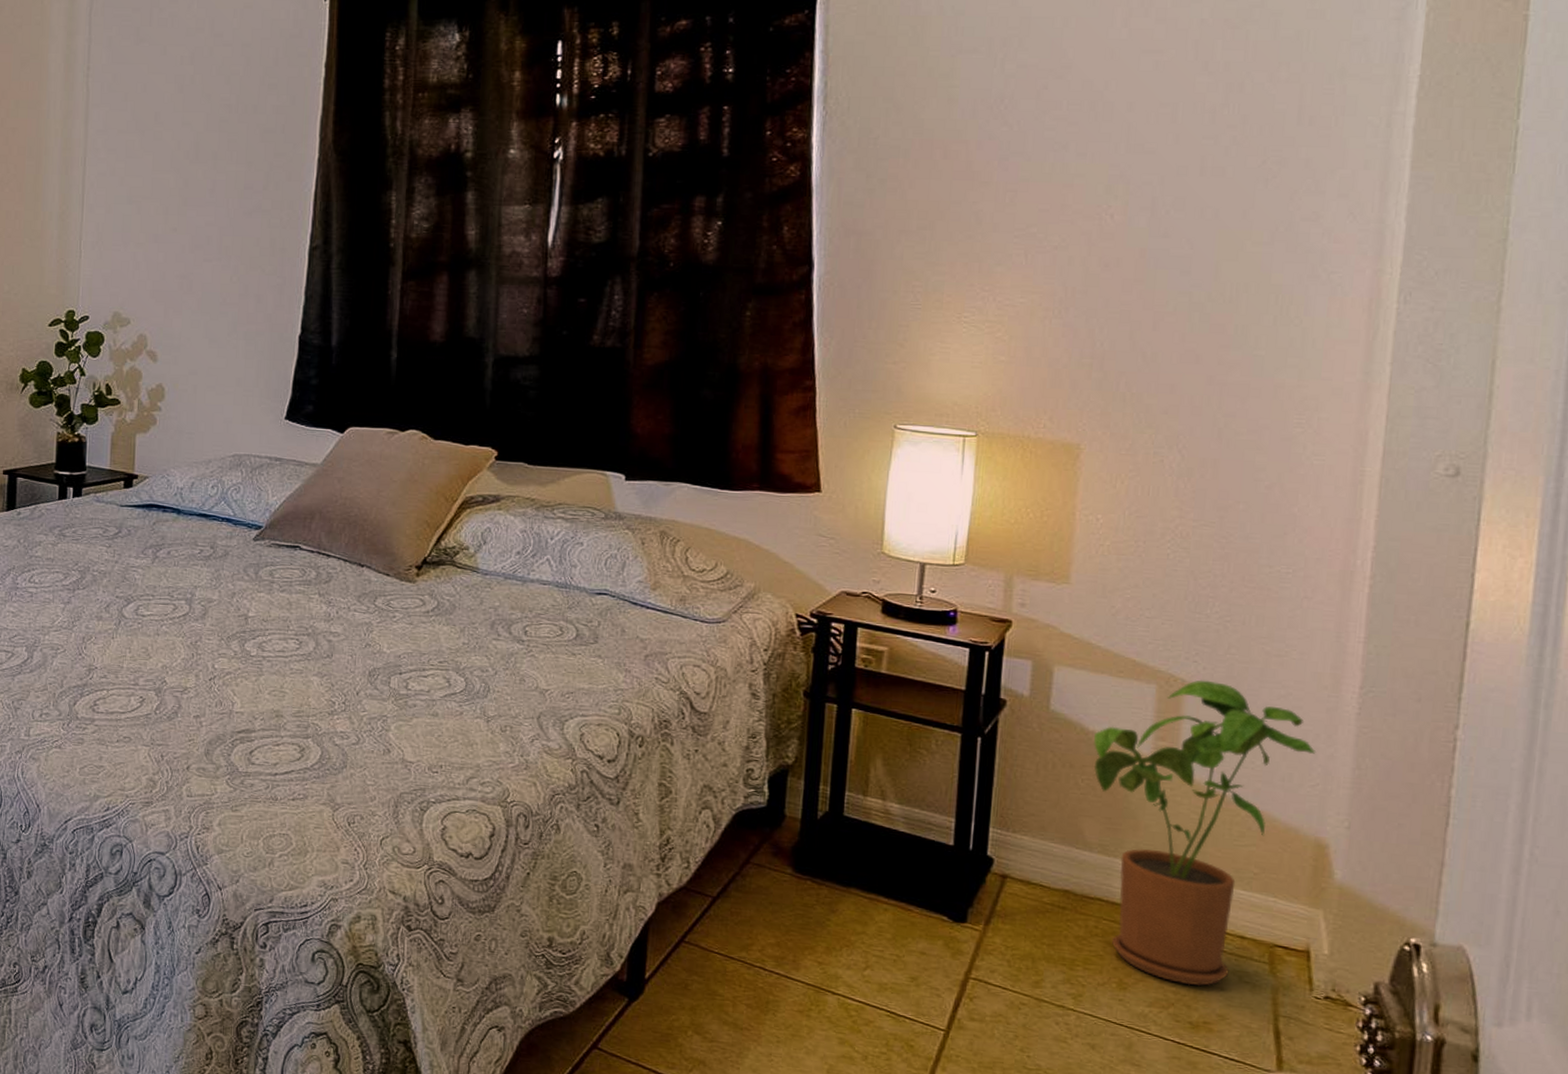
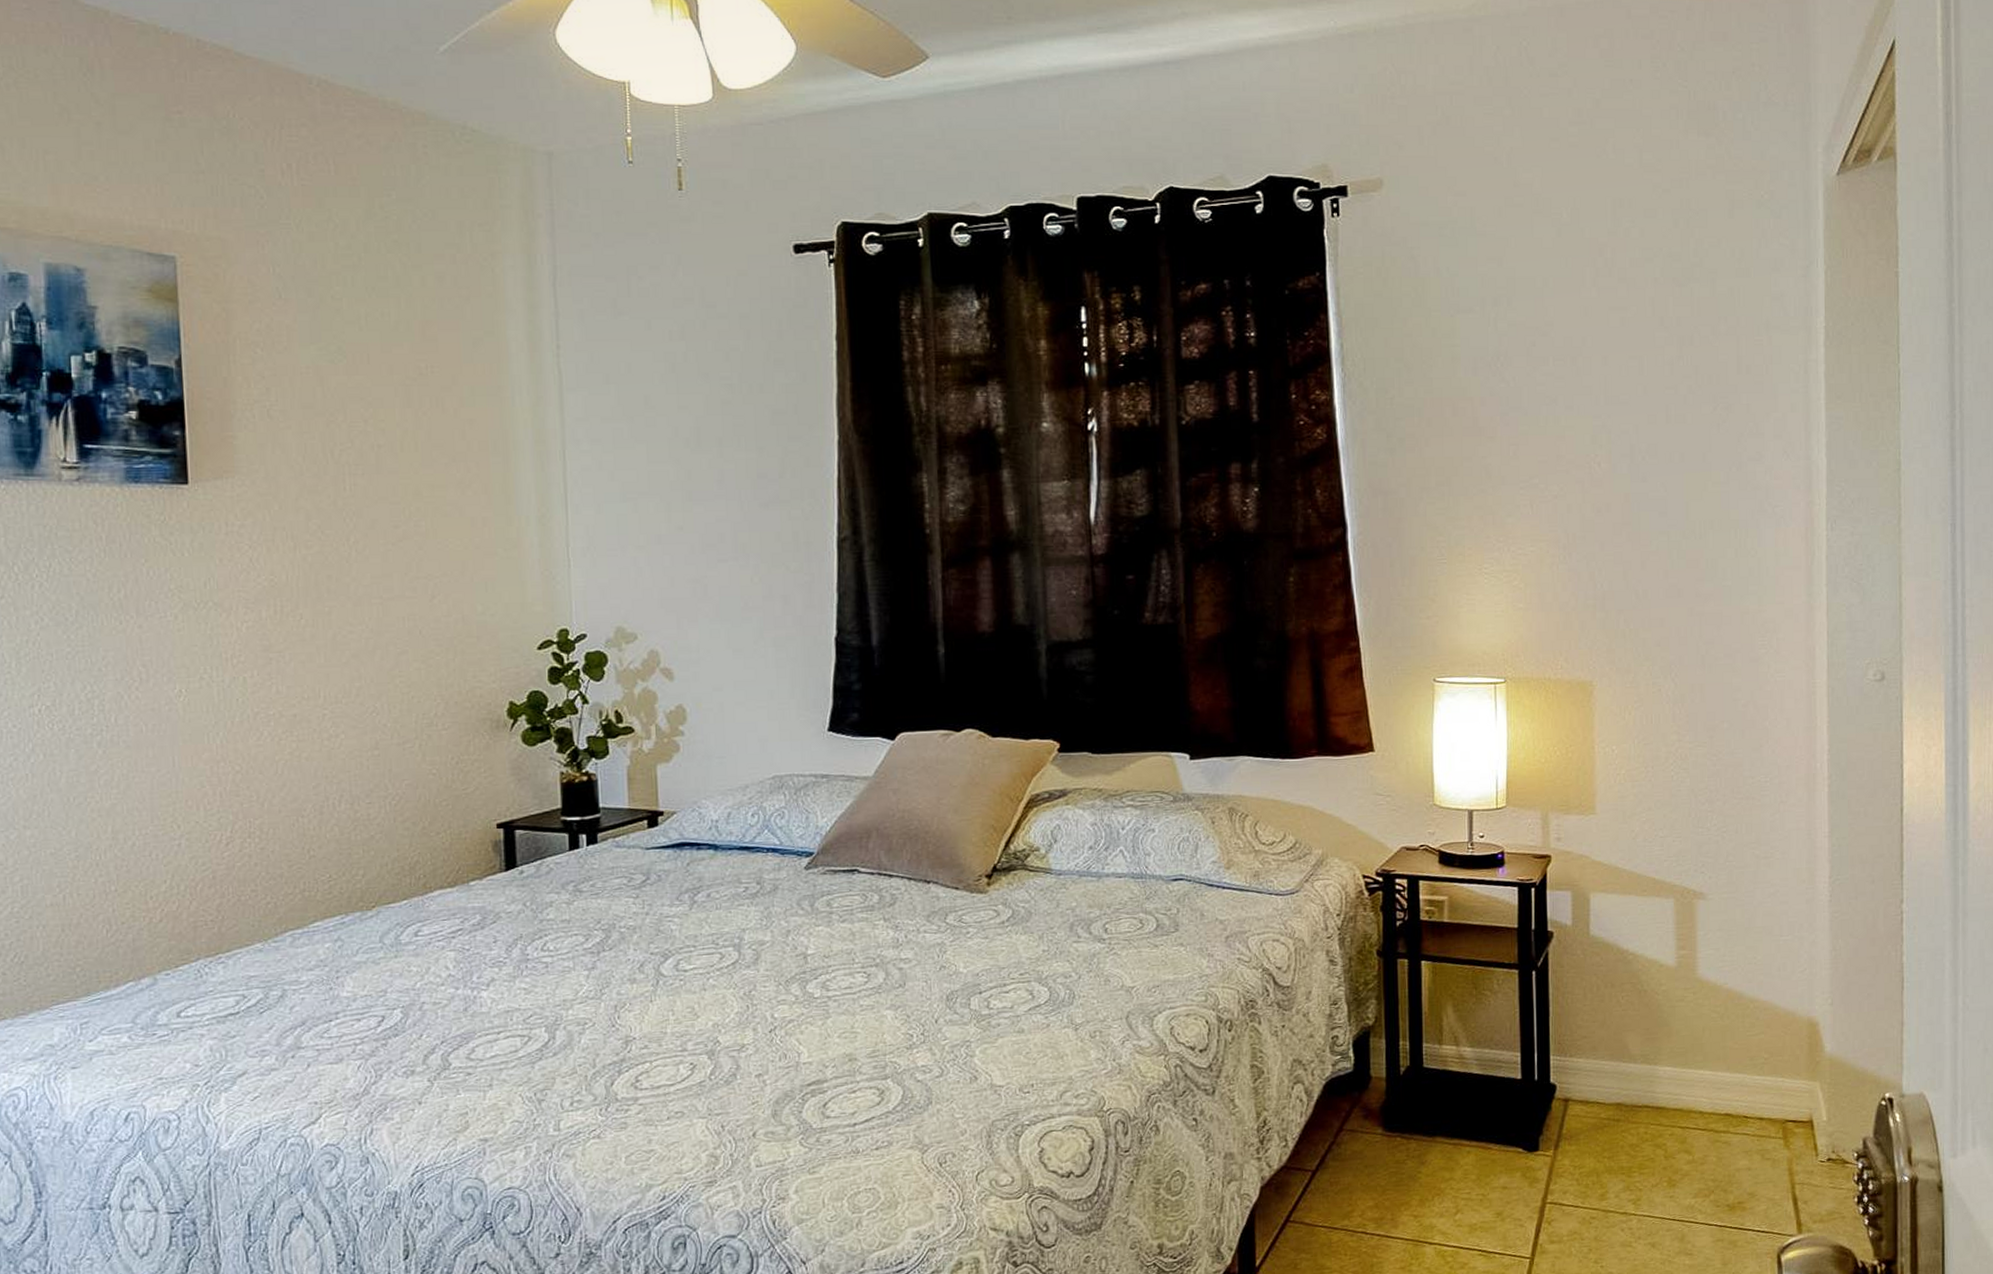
house plant: present [1094,680,1316,987] -> none [1629,888,1802,1171]

